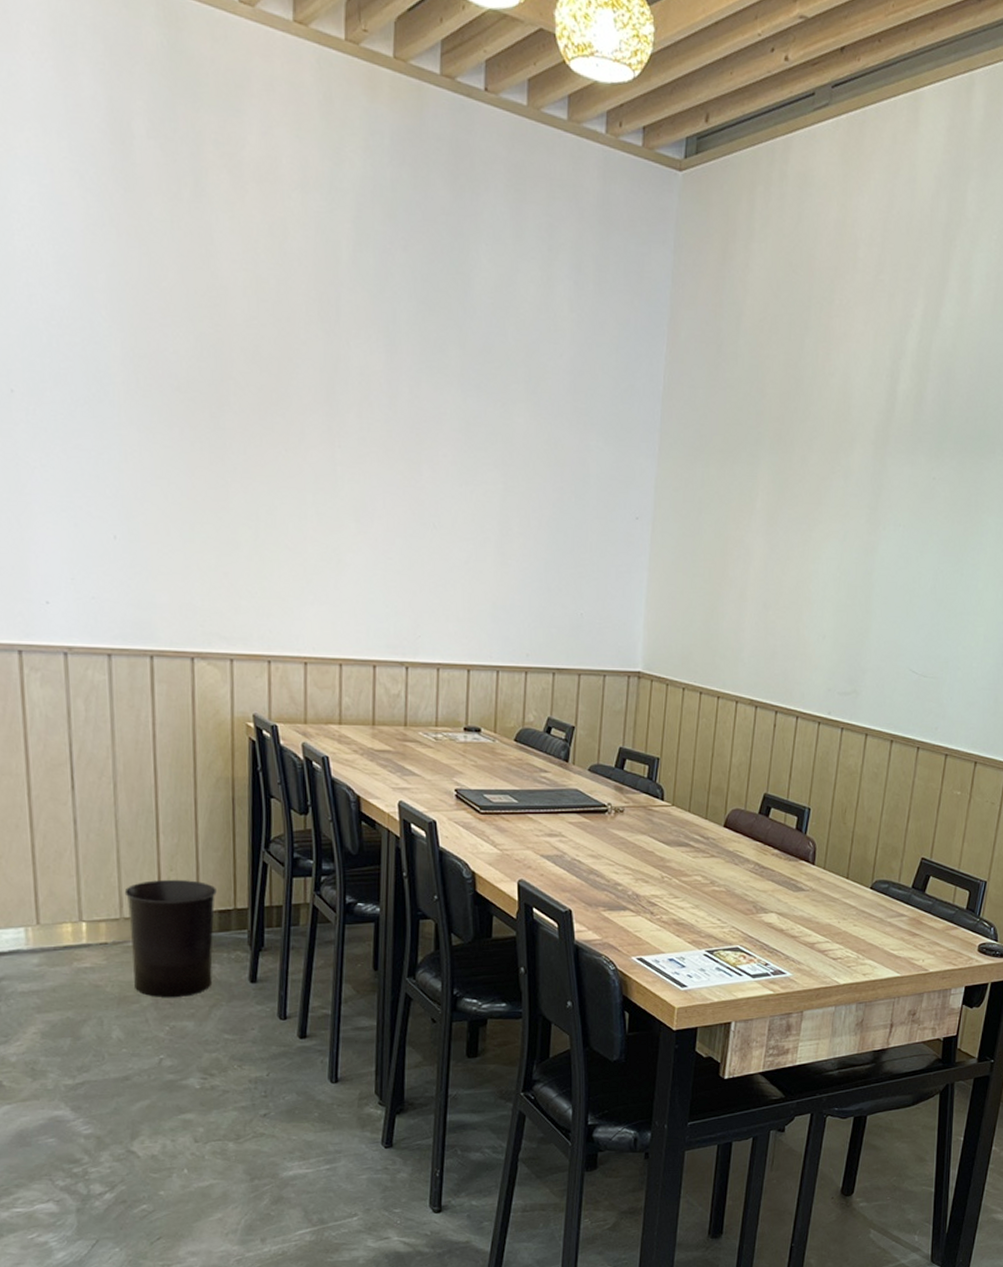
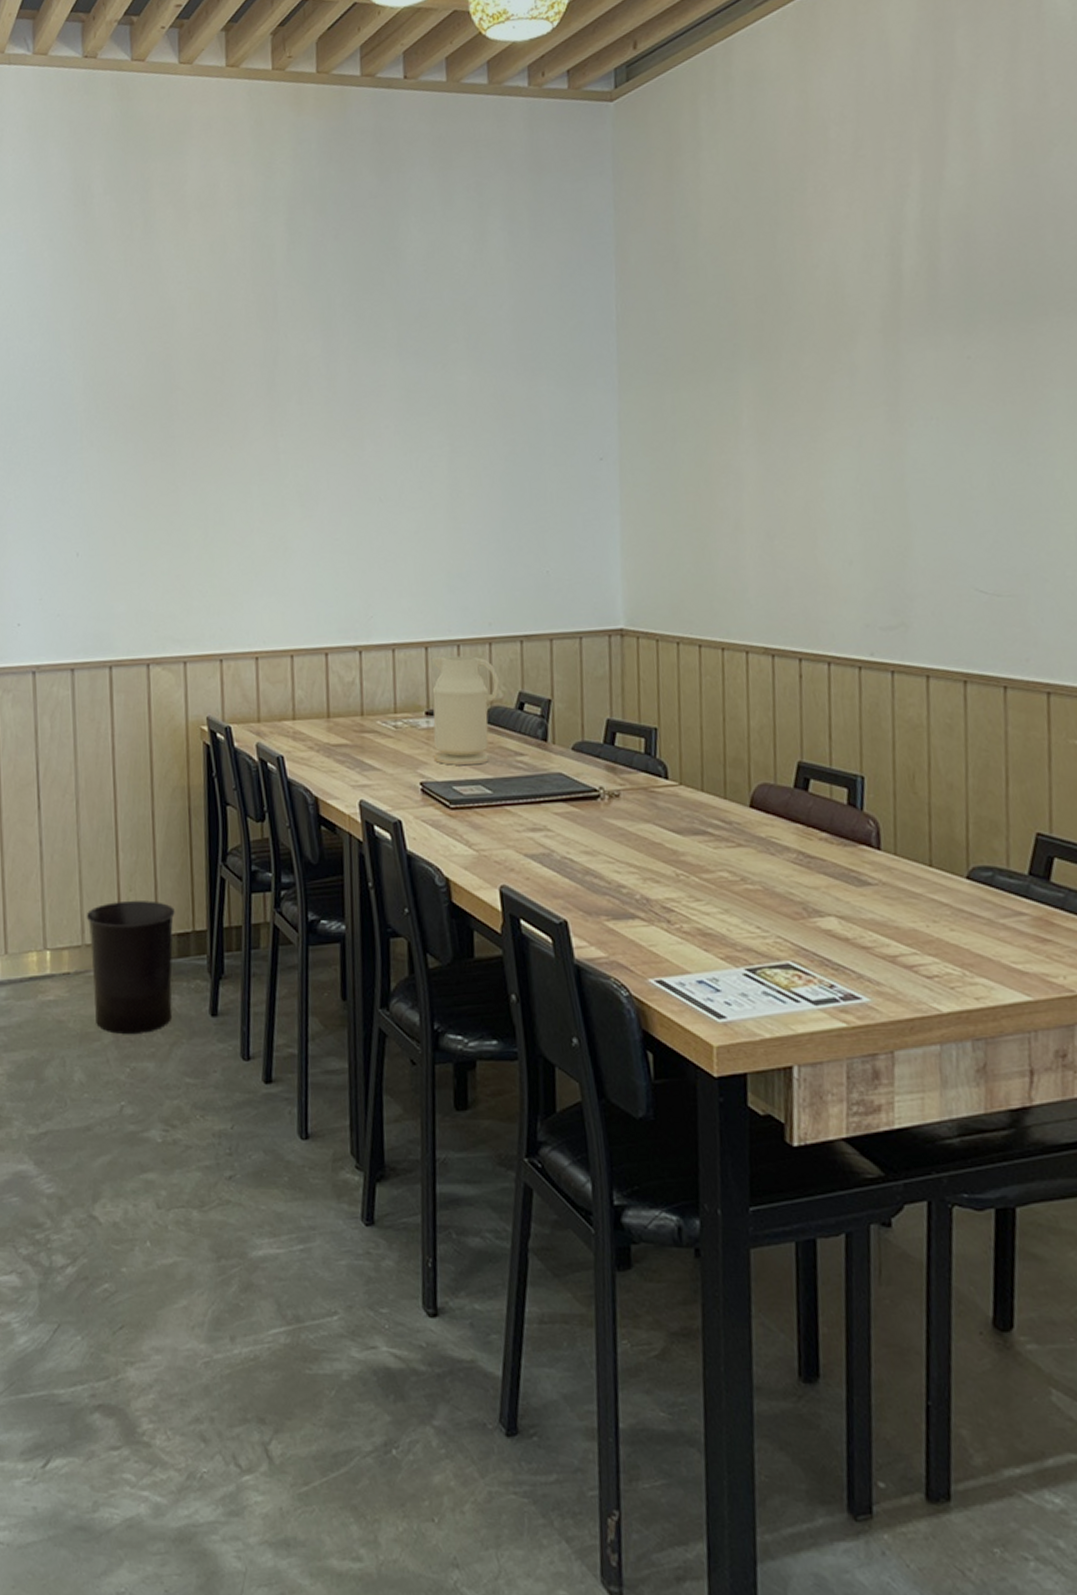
water jug: none [468,680,533,778] -> present [431,655,500,766]

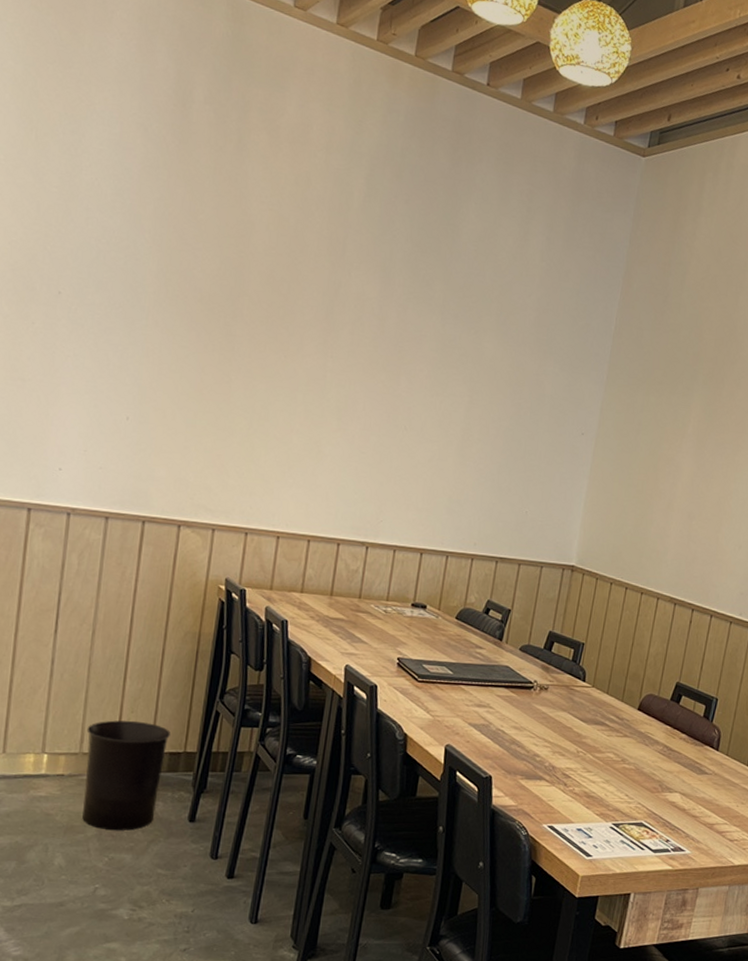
water jug: present [431,655,500,766] -> none [411,562,475,651]

